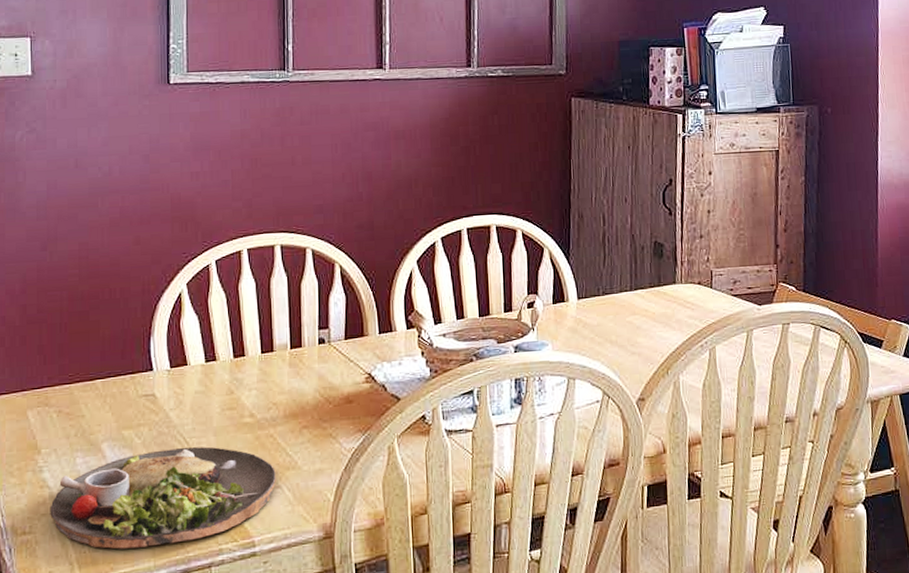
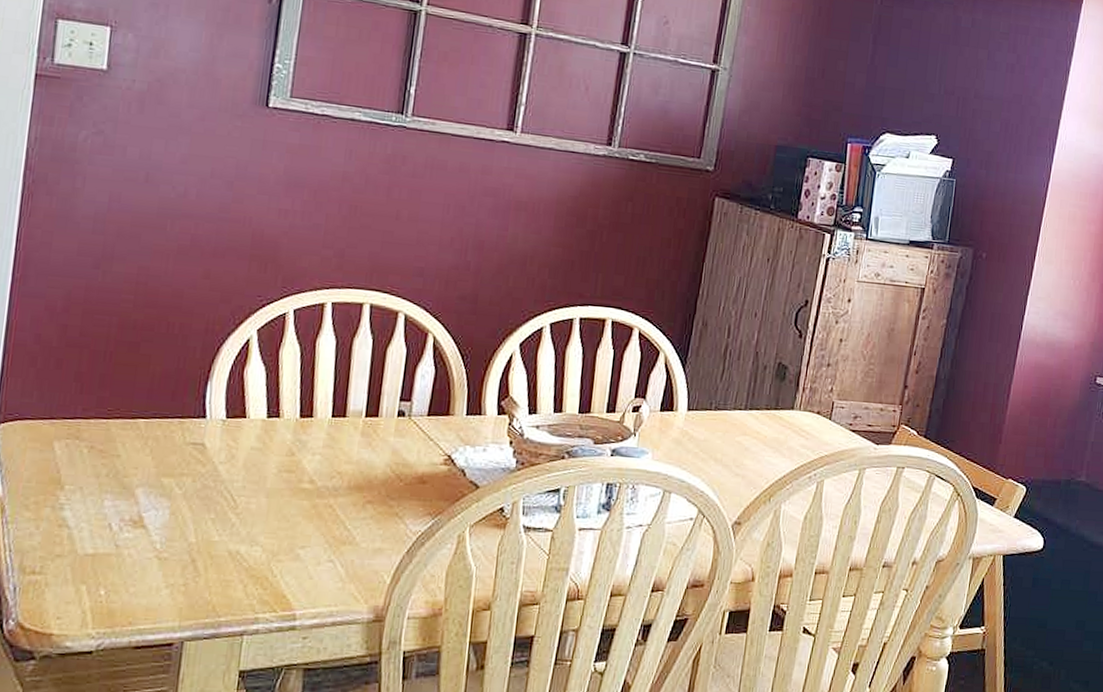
dinner plate: present [50,447,276,549] -> none [66,504,330,605]

